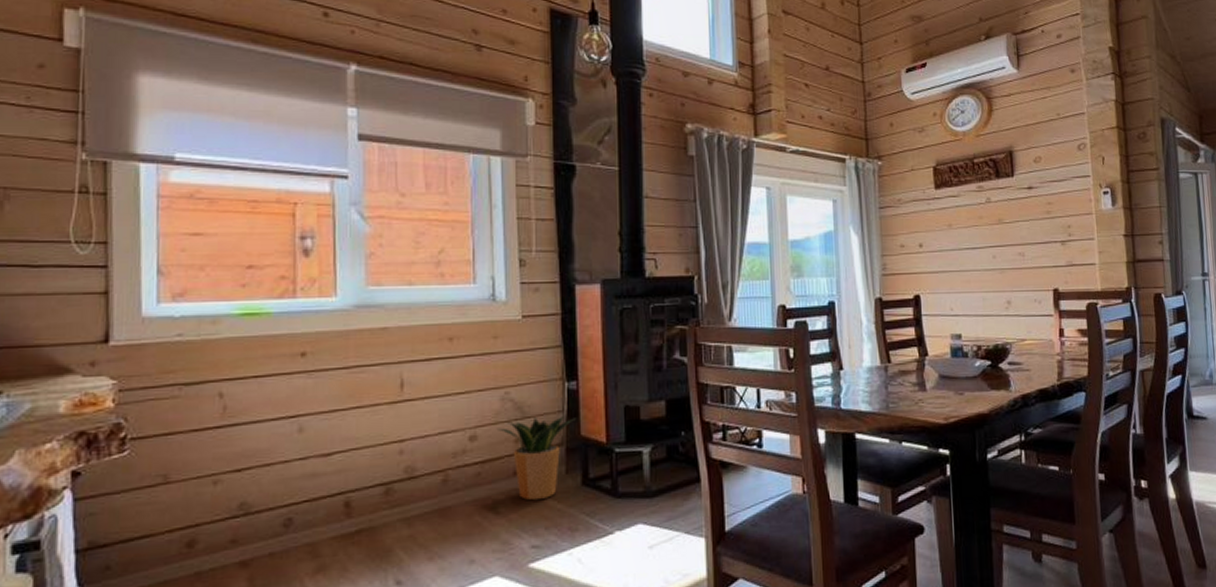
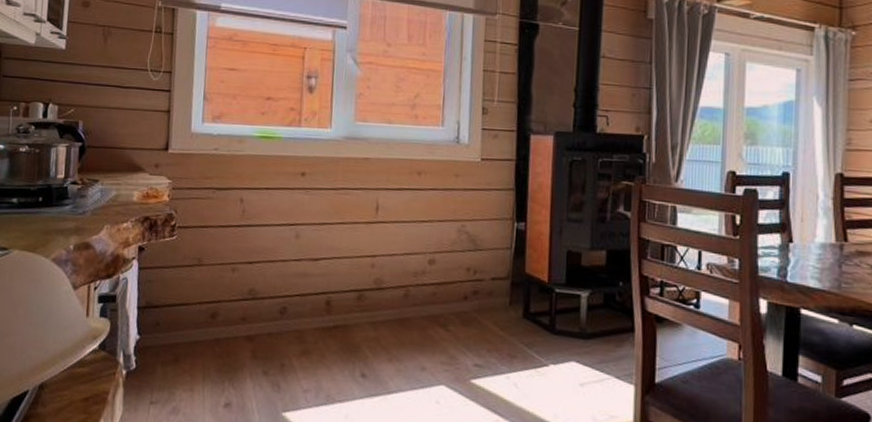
potted plant: present [496,415,576,501] -> none [452,250,522,325]

